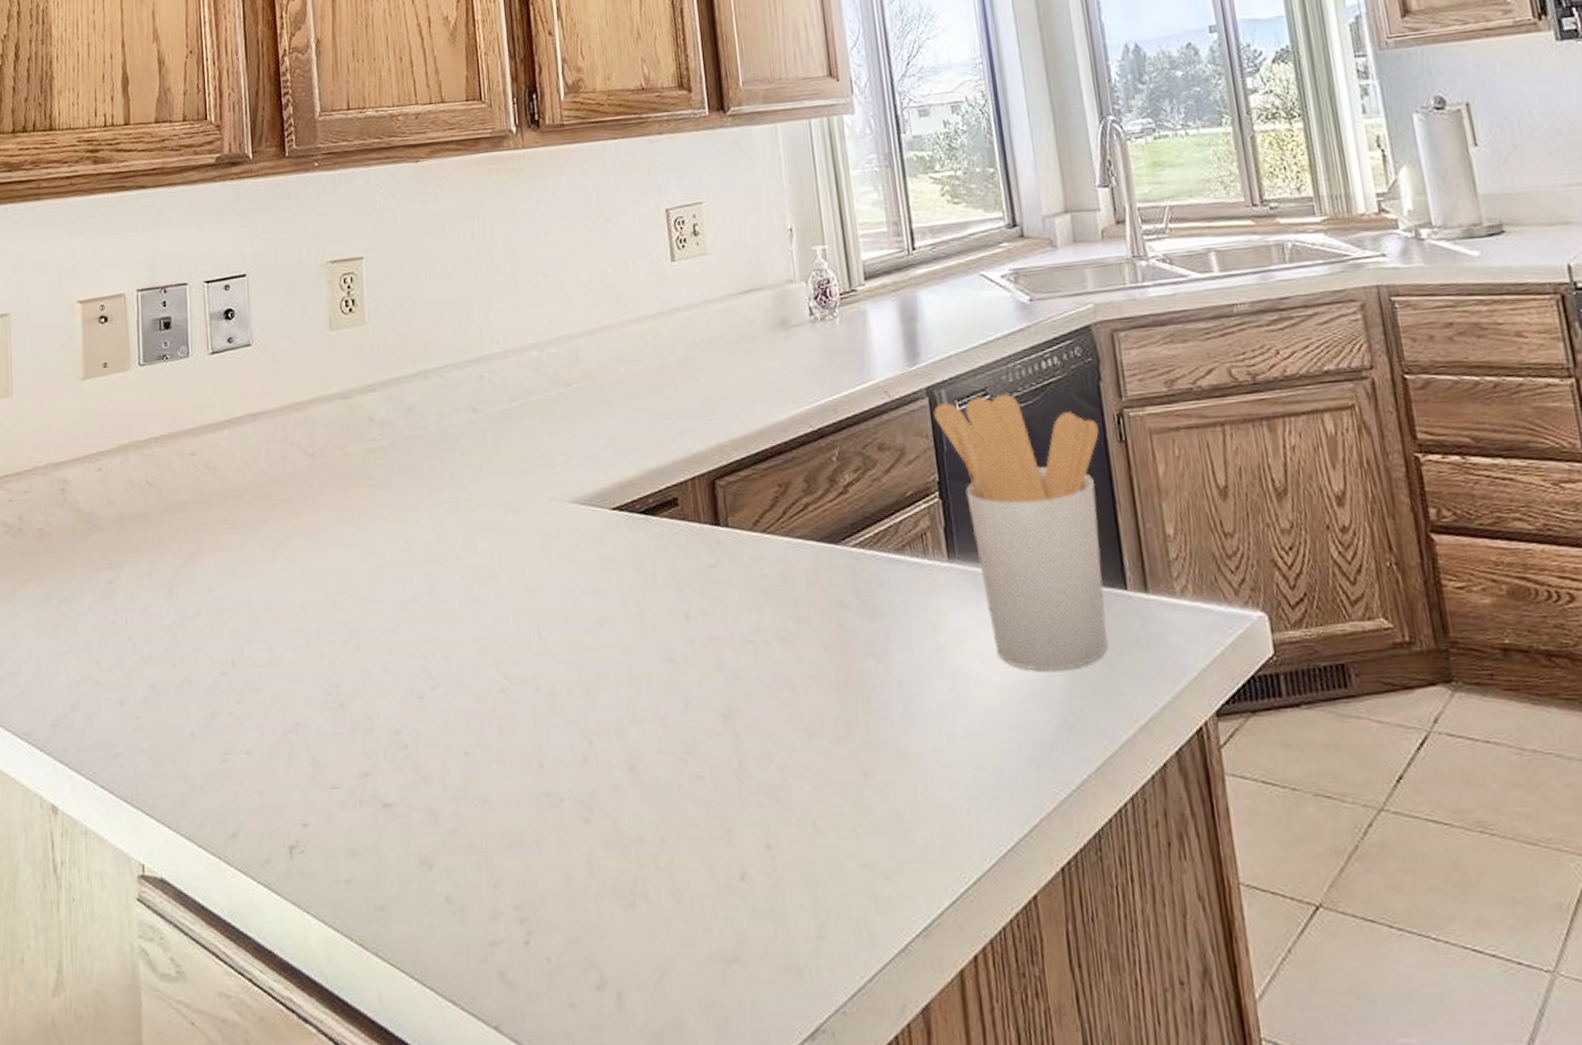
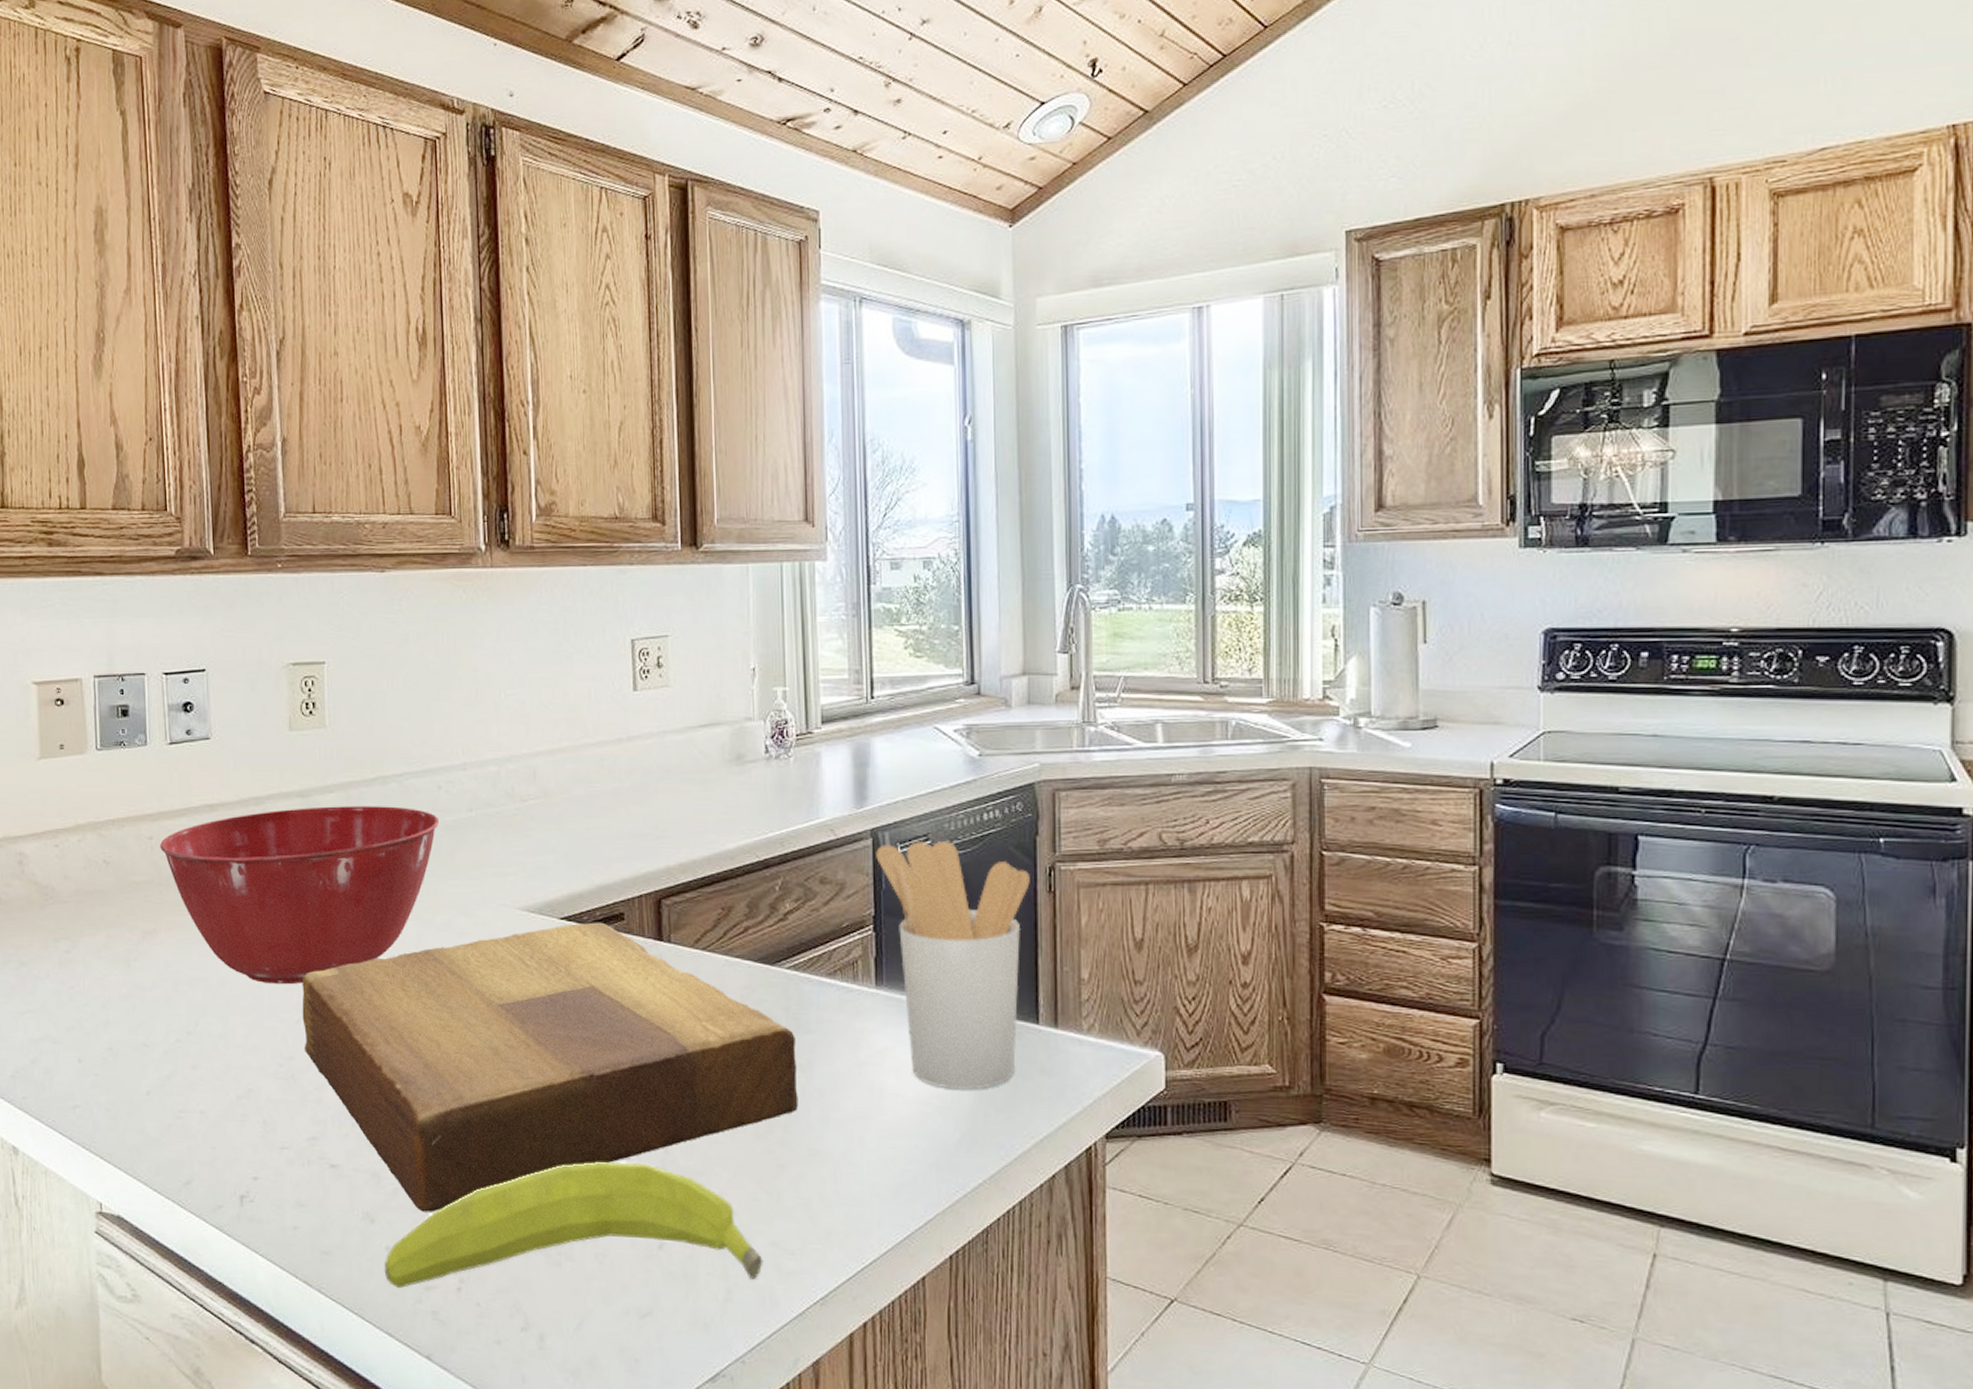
mixing bowl: none [203,401,484,603] -> present [160,806,440,985]
cutting board: none [348,509,879,853] -> present [302,922,799,1212]
fruit: none [445,781,856,947] -> present [384,1162,763,1289]

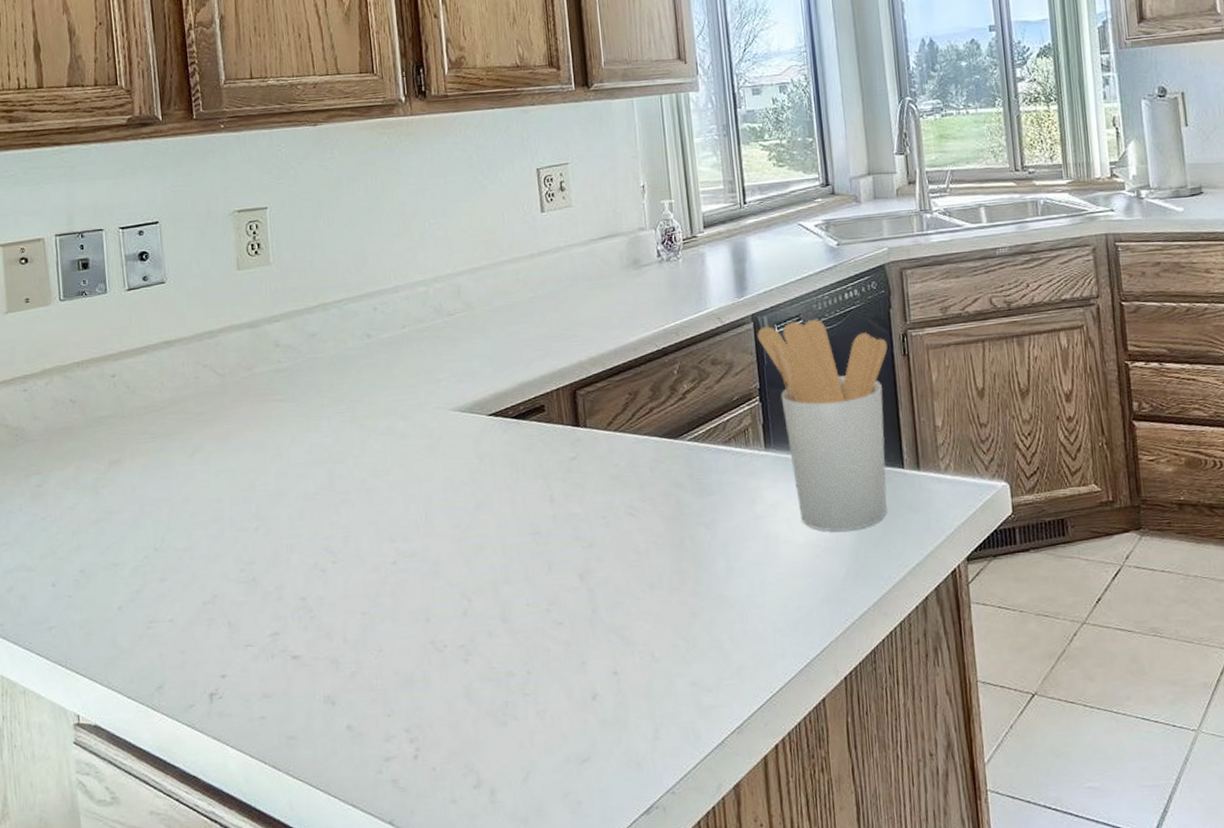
mixing bowl: present [160,806,440,985] -> none [122,329,377,498]
cutting board: present [302,922,799,1212] -> none [258,415,706,690]
fruit: present [384,1162,763,1289] -> none [346,625,685,763]

